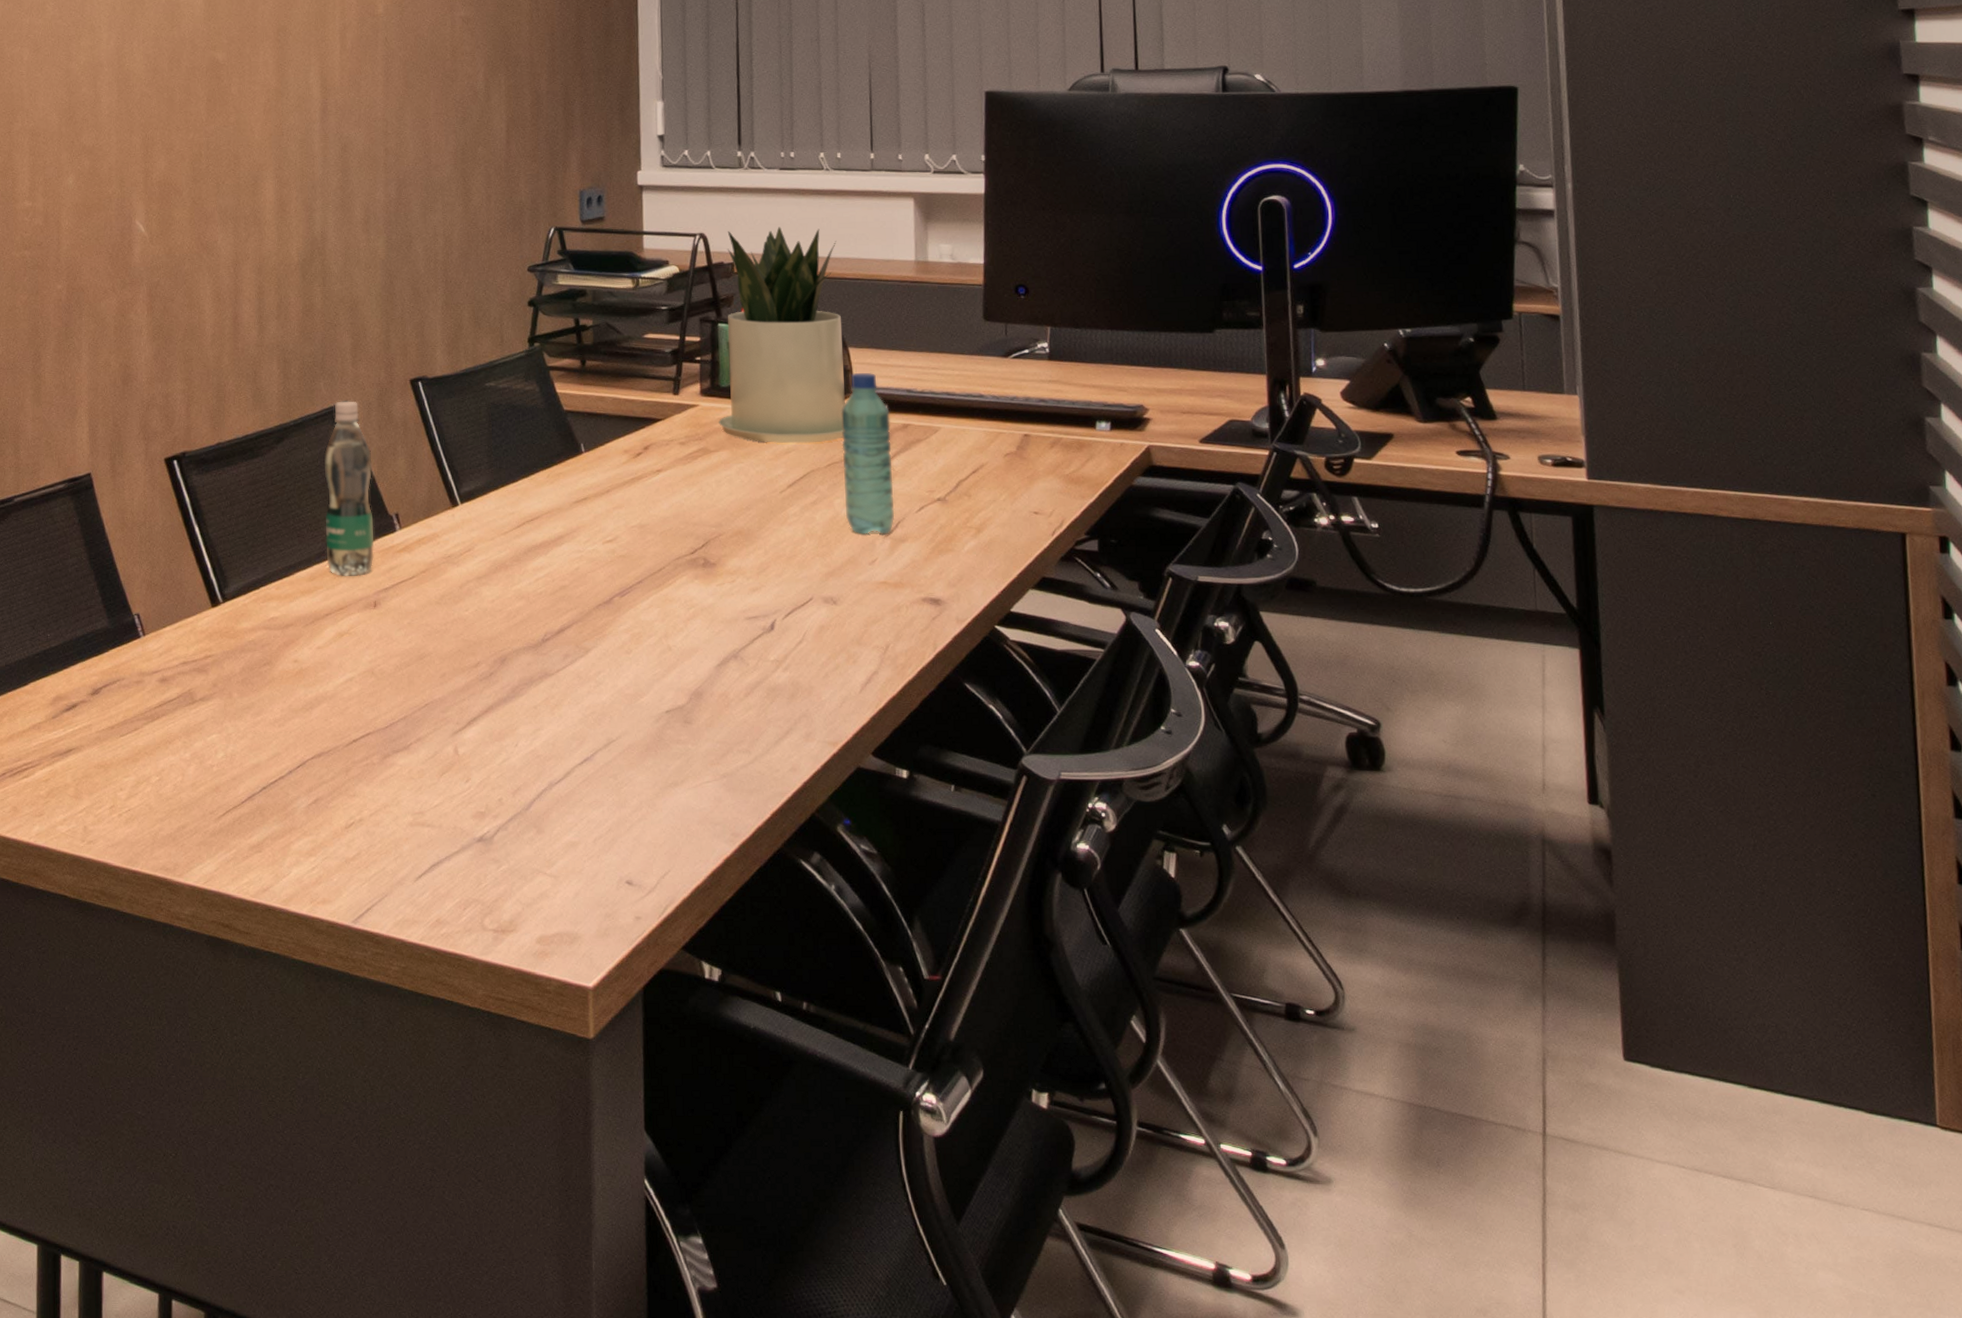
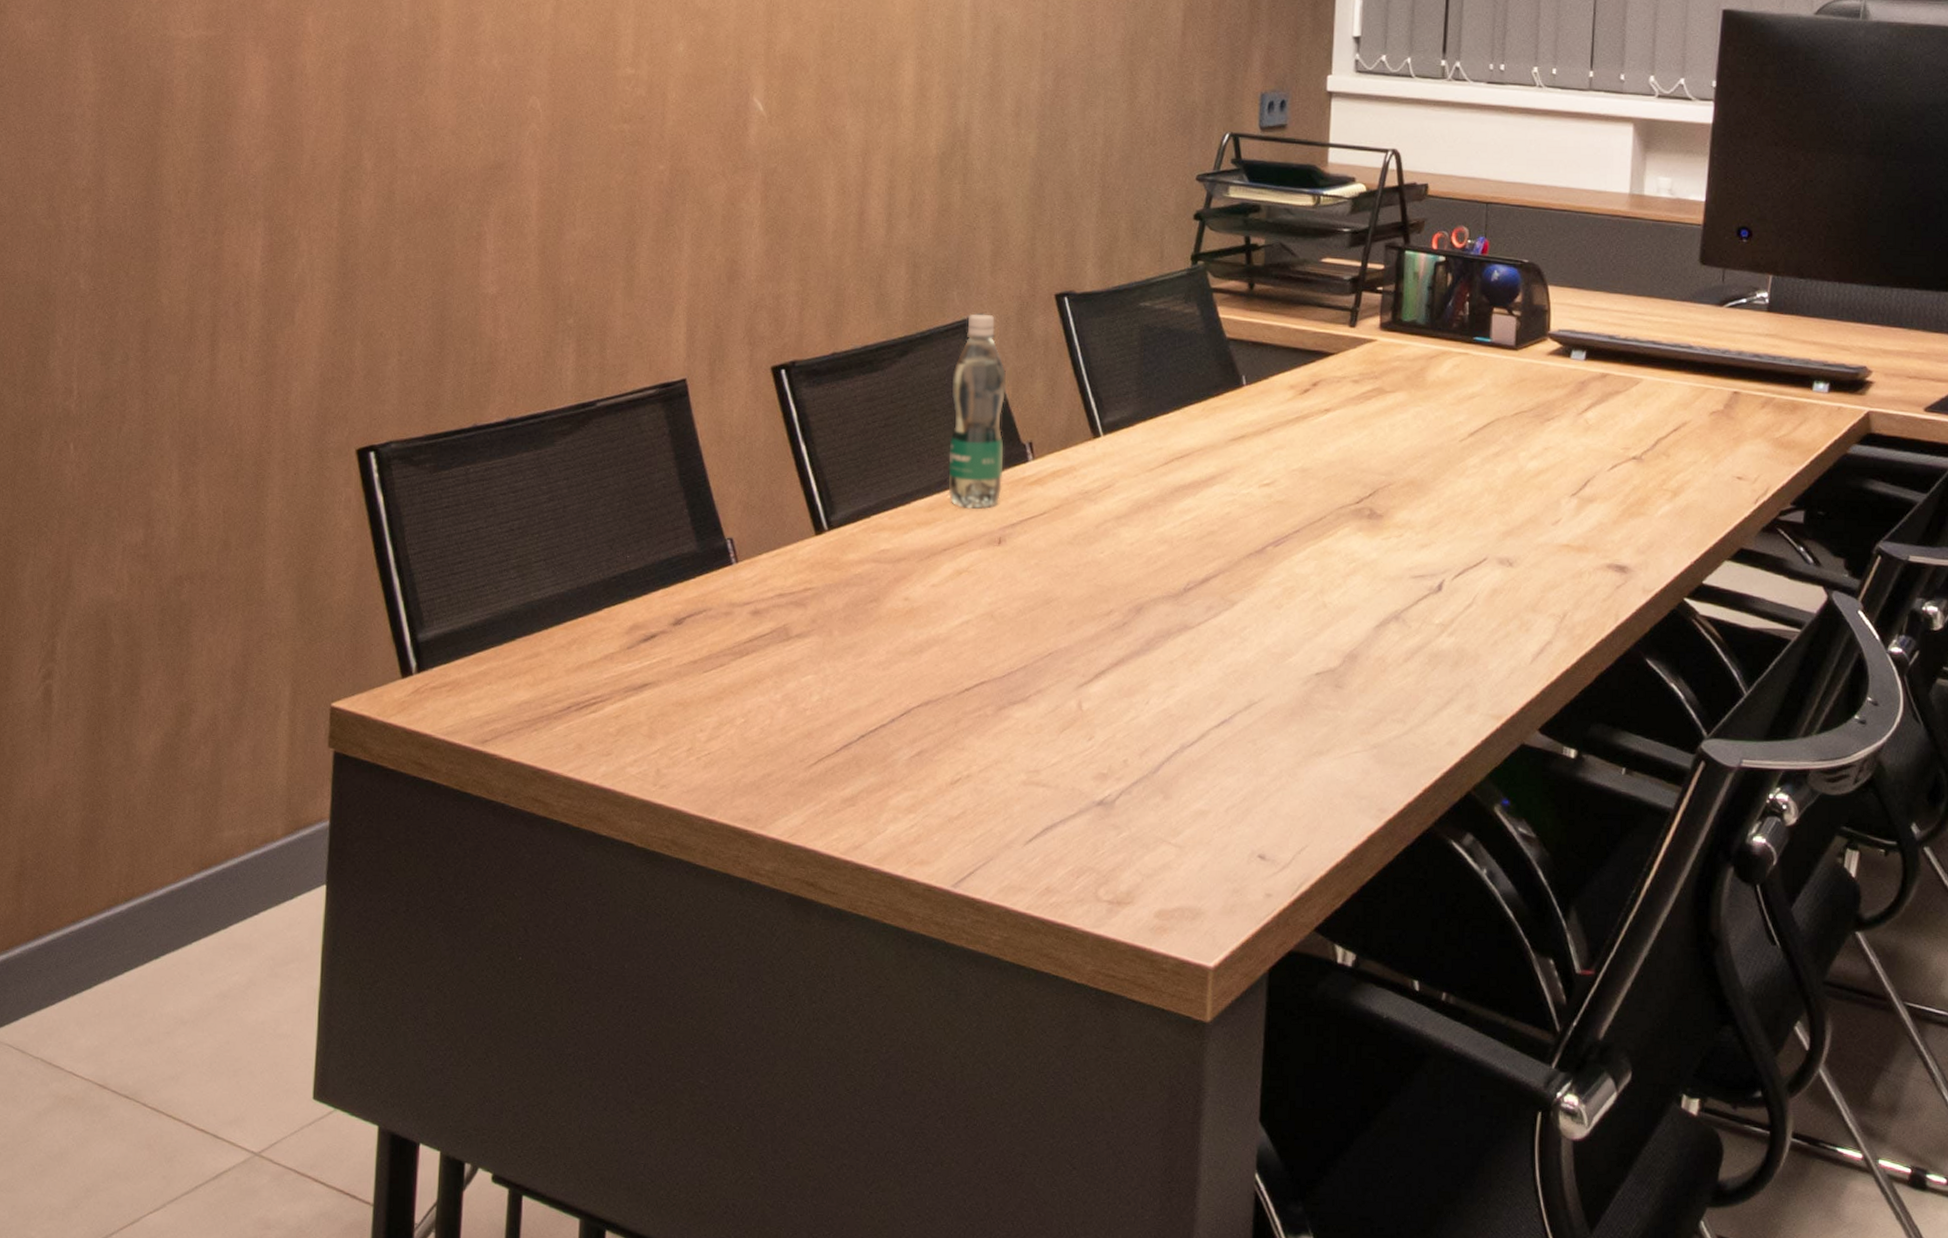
planter: present [719,226,845,444] -> none [1398,146,1545,389]
water bottle: present [841,372,895,534] -> none [1530,313,1588,493]

